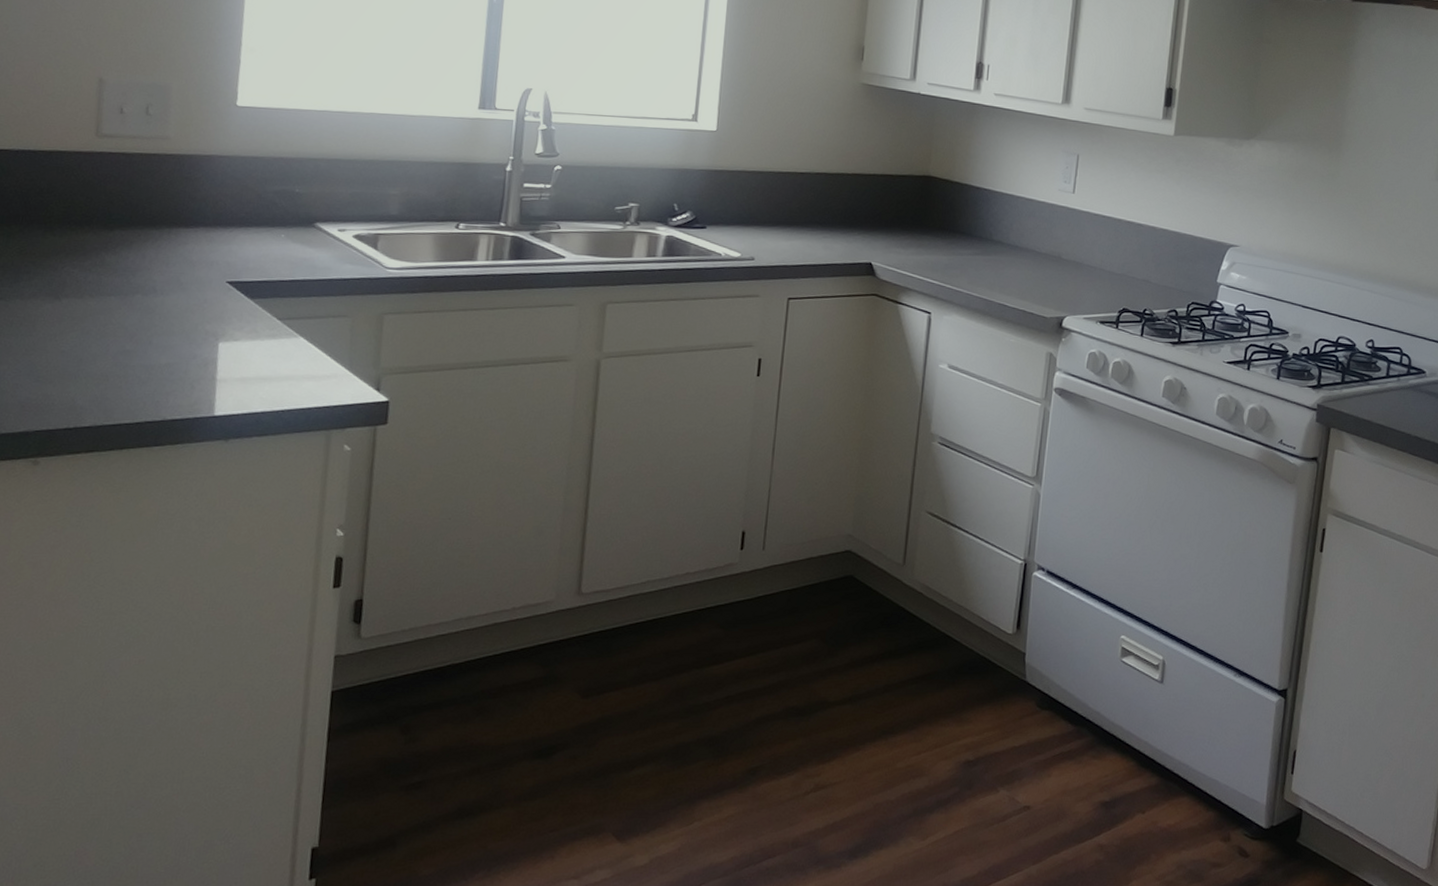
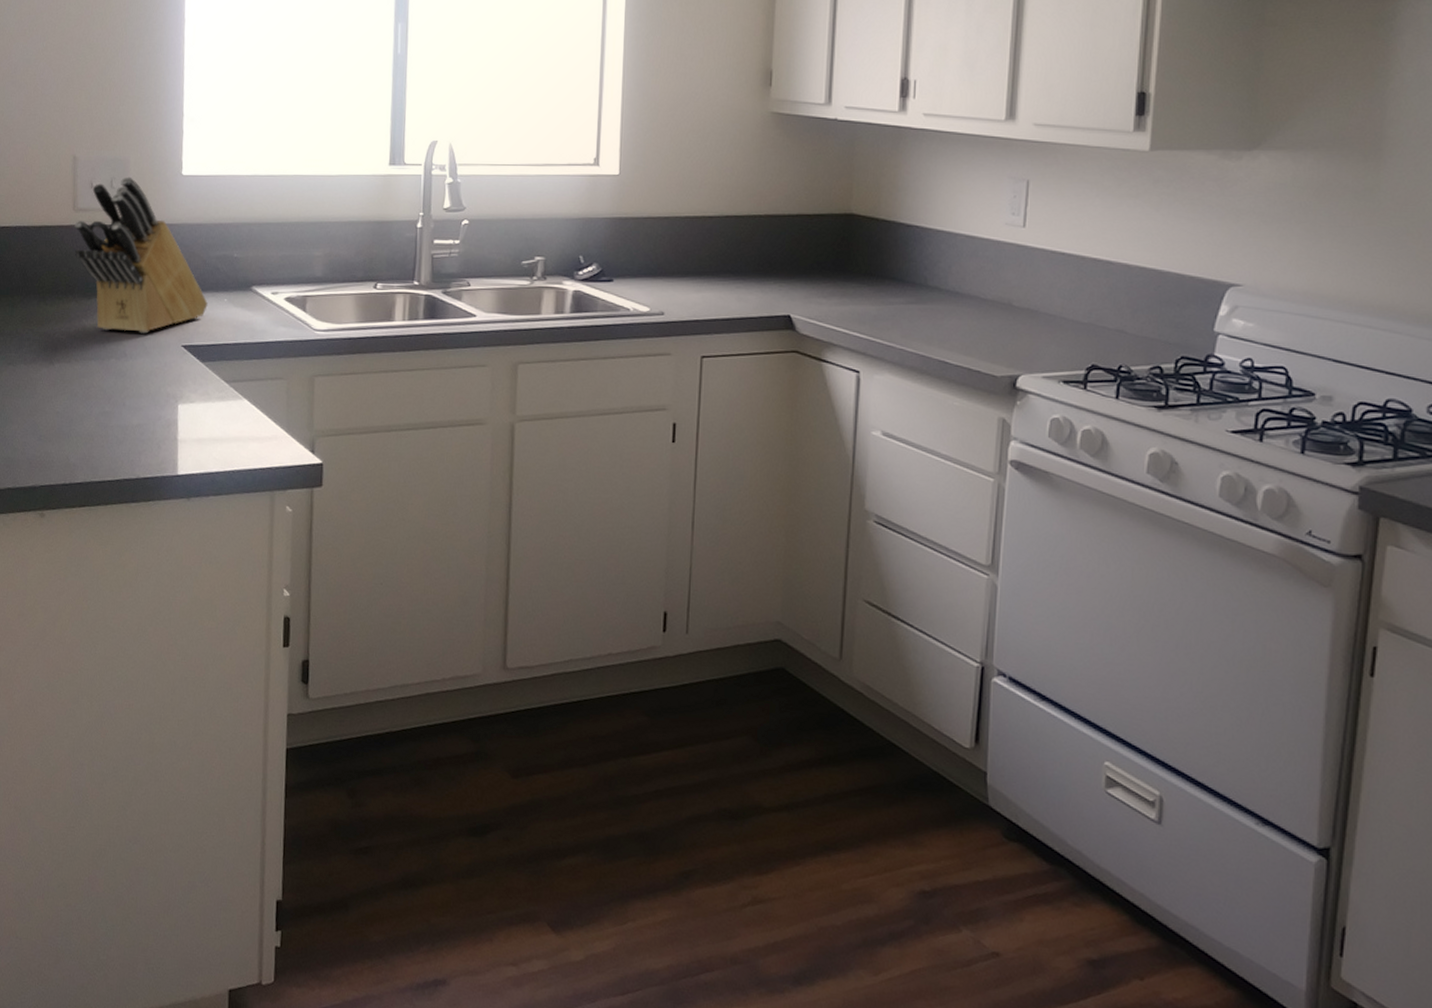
knife block: none [95,103,261,269] -> present [74,176,208,334]

